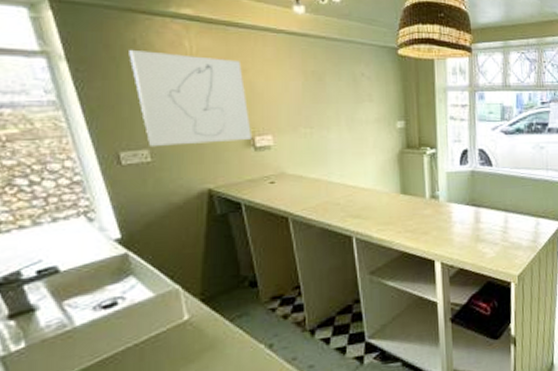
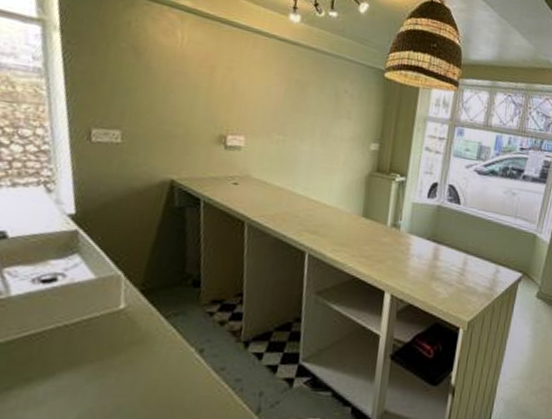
wall art: present [129,49,251,146] -> none [121,30,228,137]

